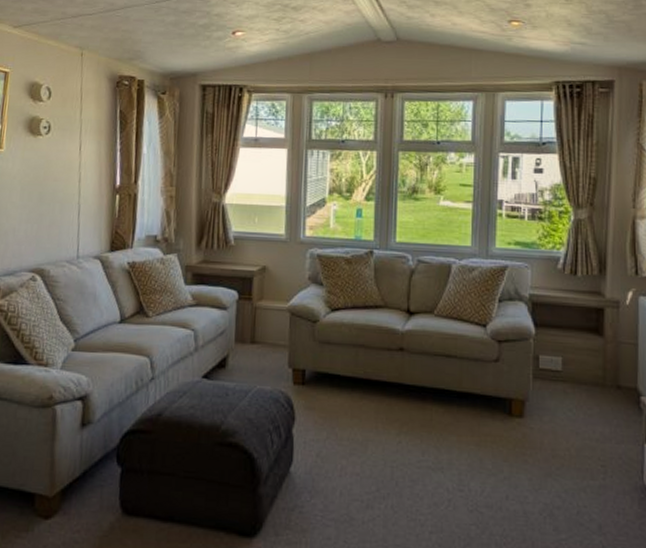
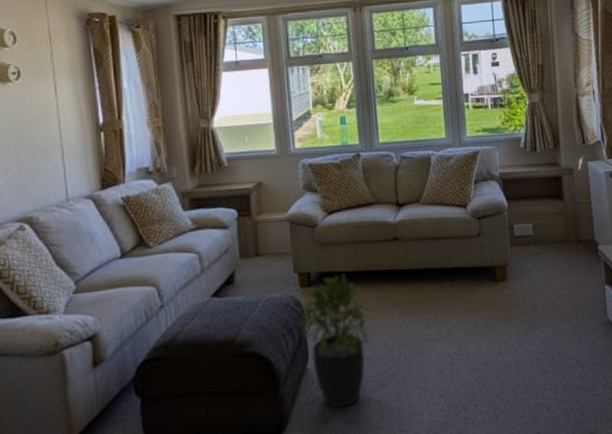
potted plant: none [286,377,366,522] -> present [297,273,372,408]

